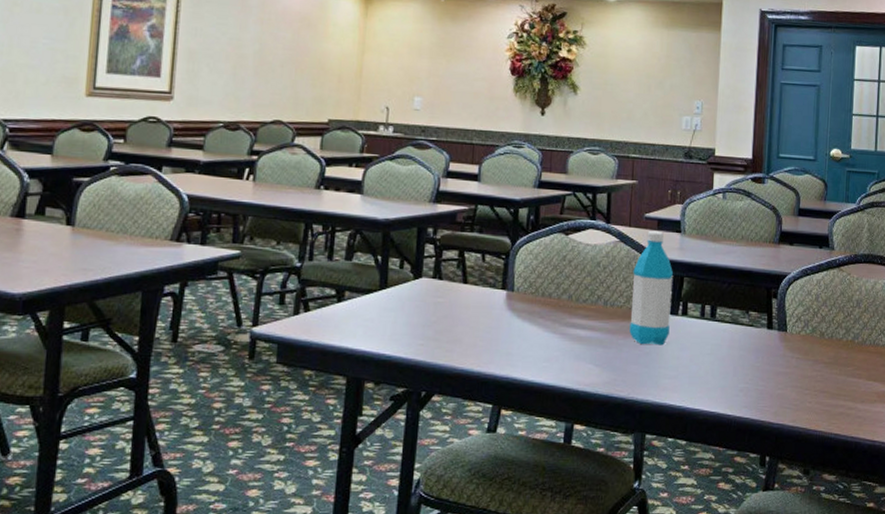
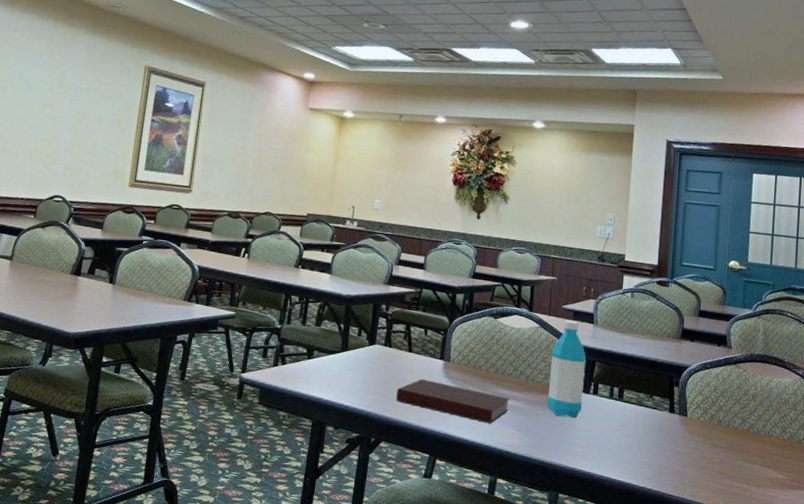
notebook: none [449,314,586,361] -> present [395,378,510,424]

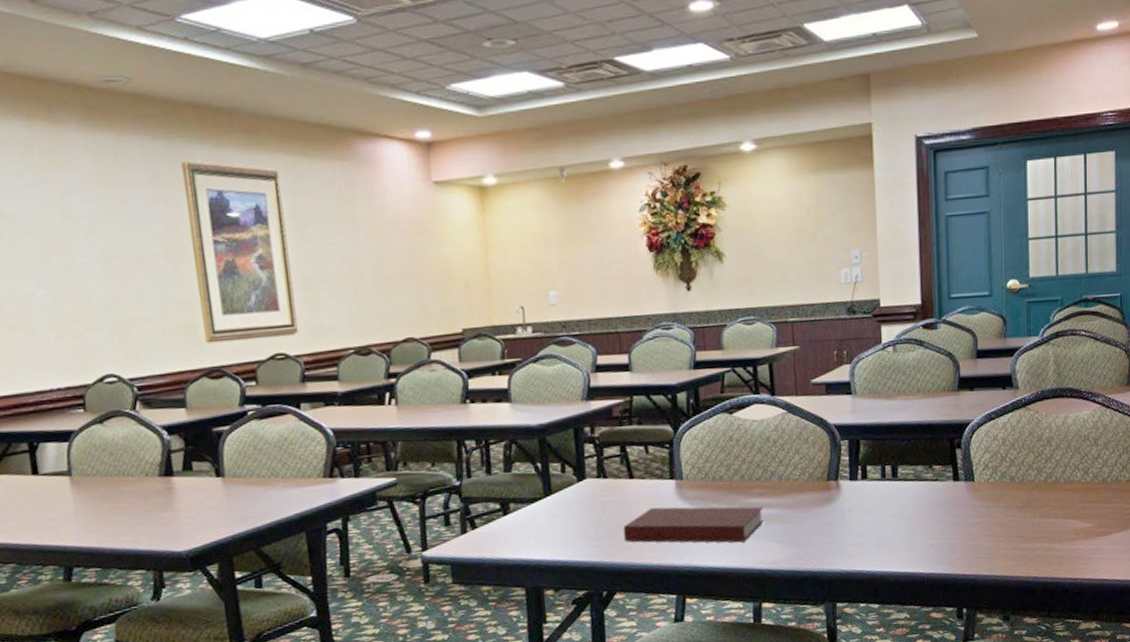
water bottle: present [547,320,587,419] -> none [805,396,850,515]

